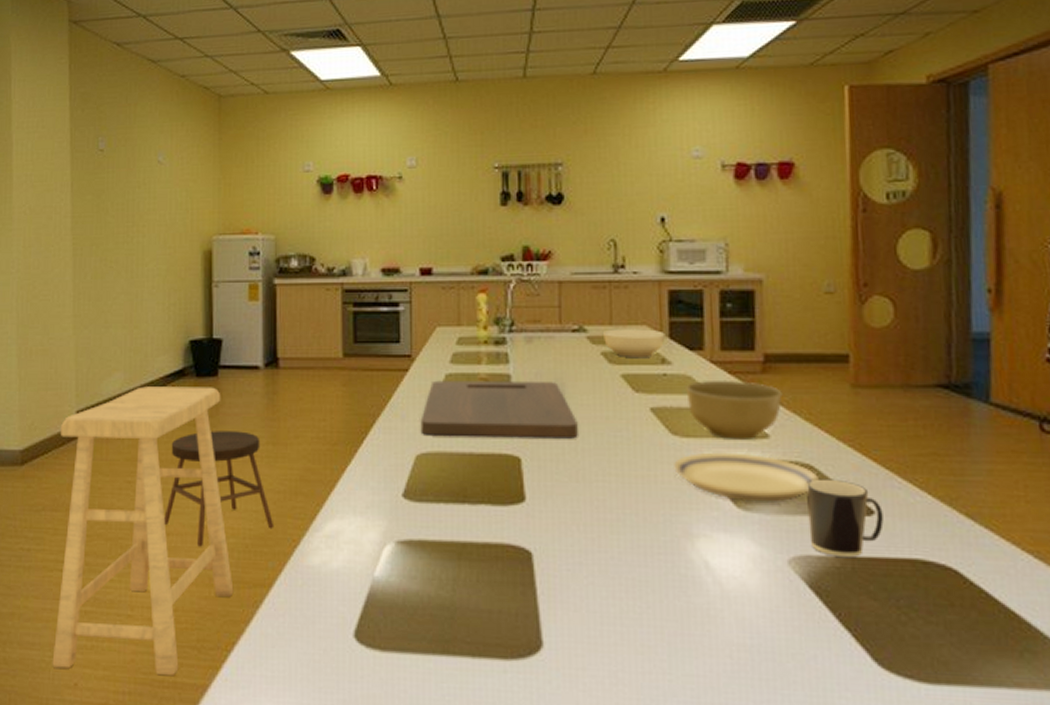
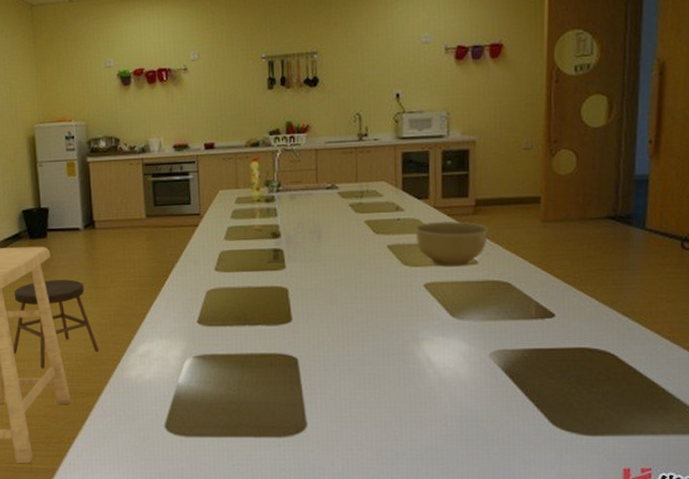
cutting board: present [420,380,578,439] -> none [209,229,332,275]
bowl: present [602,329,665,357] -> none [350,184,399,207]
plate: present [674,452,819,502] -> none [405,276,514,313]
mug: present [806,478,884,558] -> none [505,292,561,350]

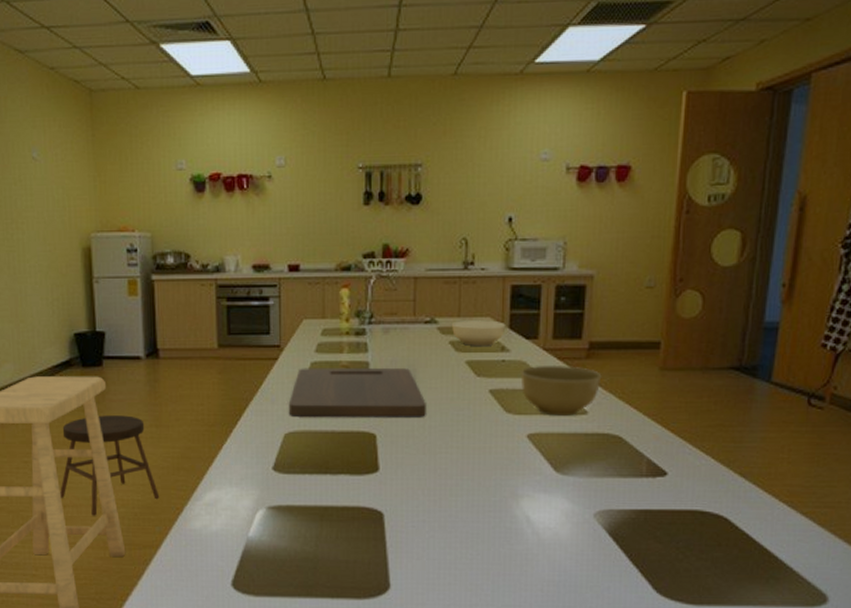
cutting board: none [209,229,332,275] -> present [288,367,426,417]
bowl: none [350,184,399,207] -> present [451,320,506,346]

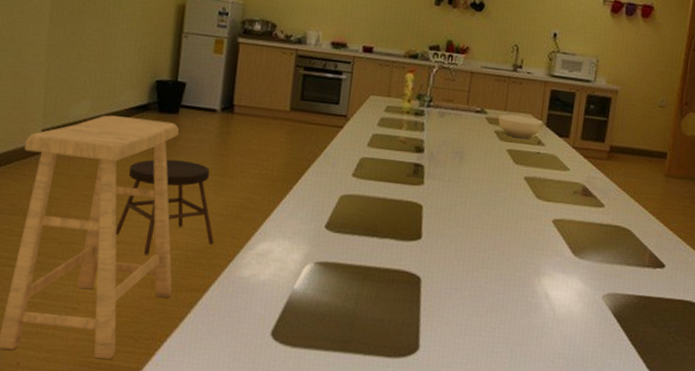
cutting board: present [288,367,426,417] -> none [346,138,470,194]
bowl: present [520,366,602,416] -> none [551,160,619,207]

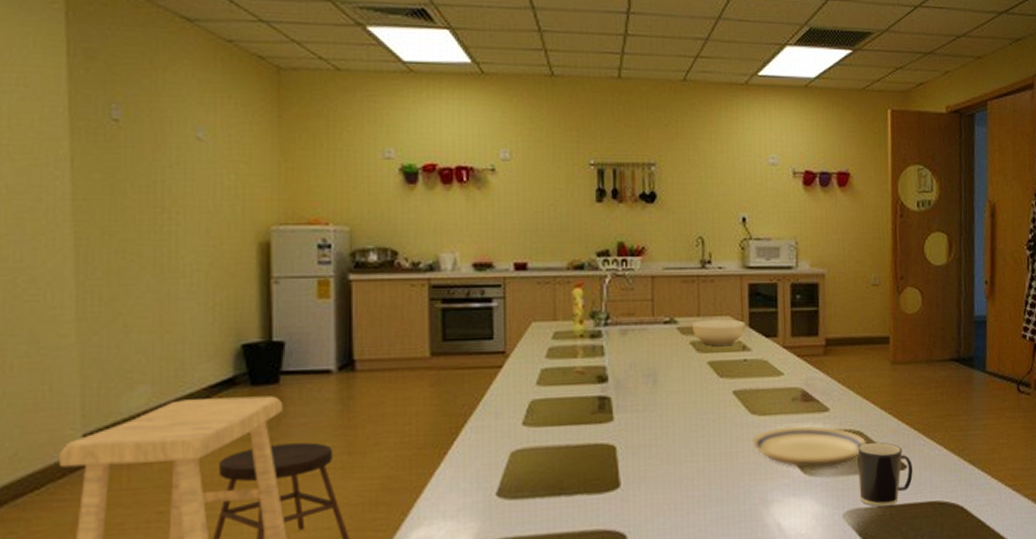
plate: none [535,213,633,254] -> present [753,425,866,468]
mug: none [619,239,671,297] -> present [857,442,913,507]

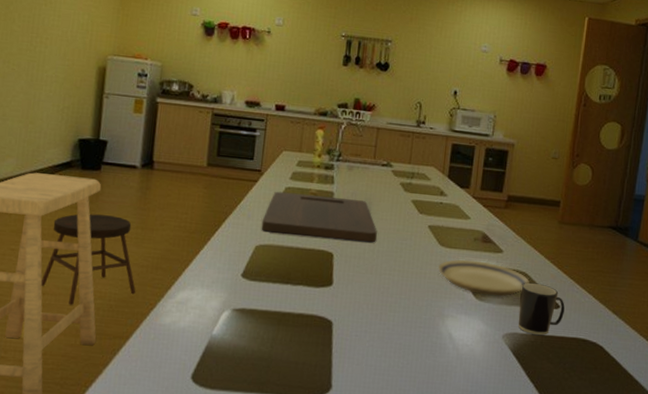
cutting board: none [515,371,669,431] -> present [261,191,377,243]
bowl: present [691,319,746,346] -> none [403,167,446,190]

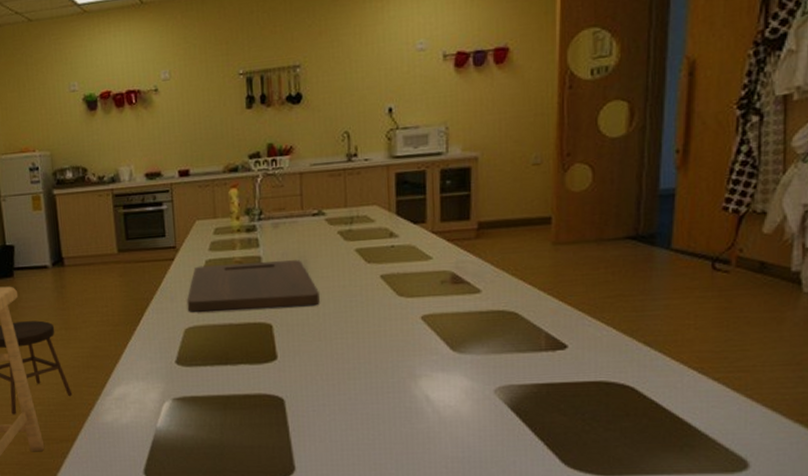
plate: present [438,259,530,296] -> none [400,306,522,346]
mug: present [518,282,565,336] -> none [511,322,575,385]

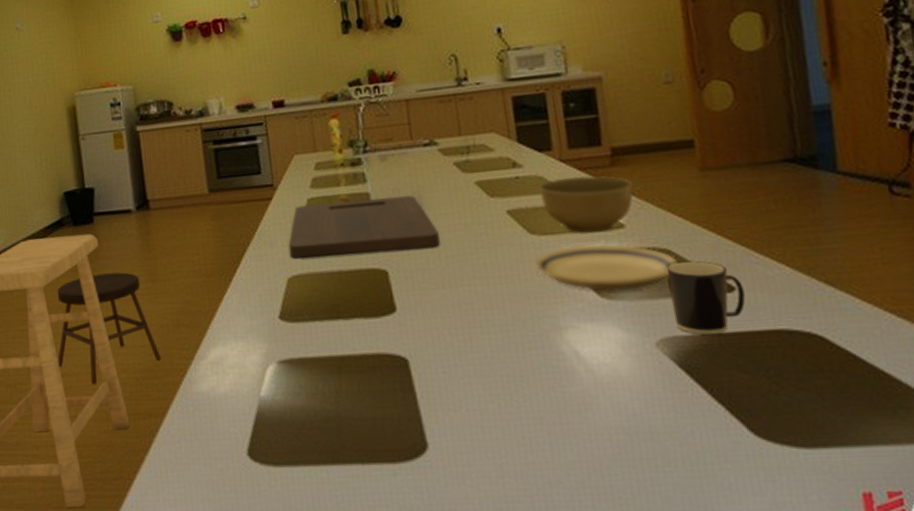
plate: none [400,306,522,346] -> present [535,244,677,291]
bowl: none [410,246,493,297] -> present [538,176,634,233]
mug: none [511,322,575,385] -> present [665,260,746,336]

